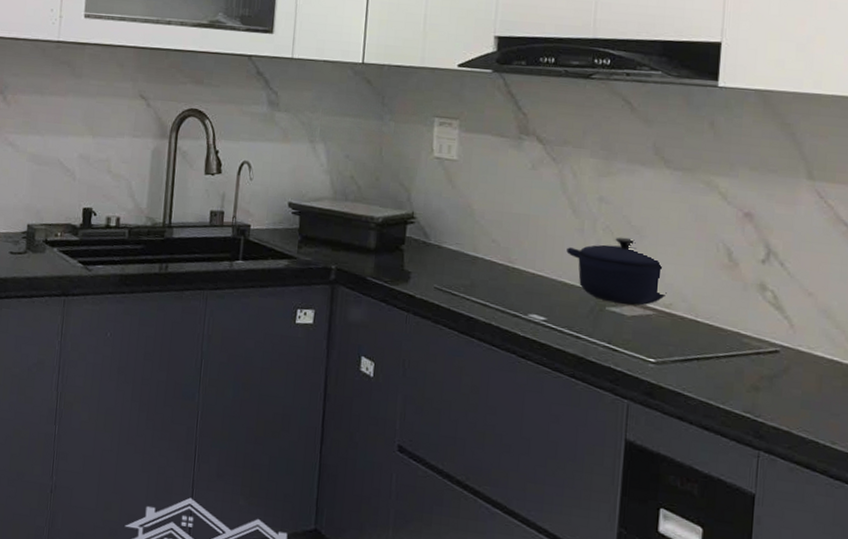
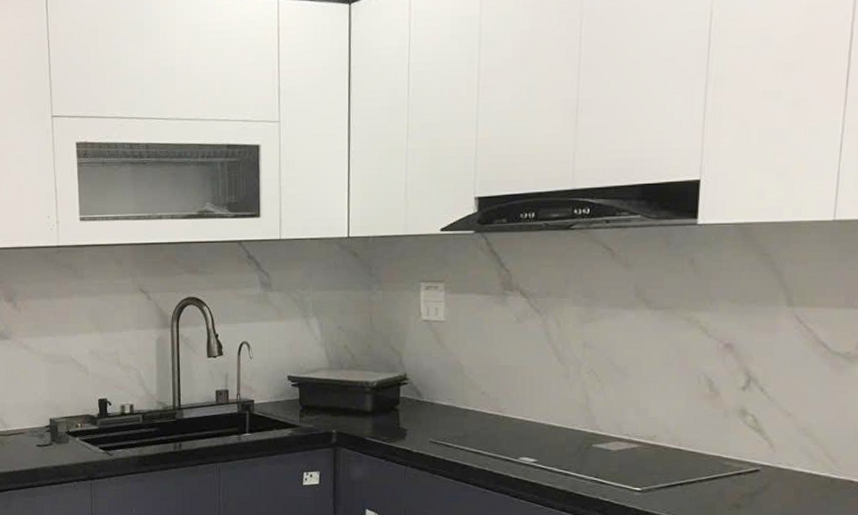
cooking pot: present [566,237,665,306] -> none [553,378,649,440]

